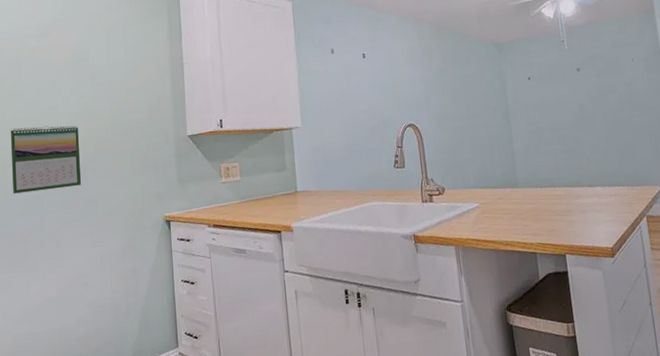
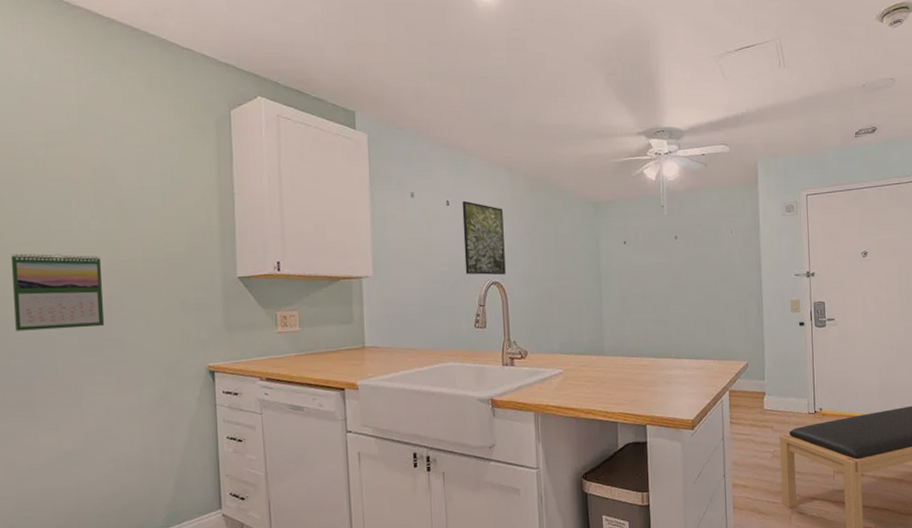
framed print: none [376,52,420,119] -> present [462,200,506,275]

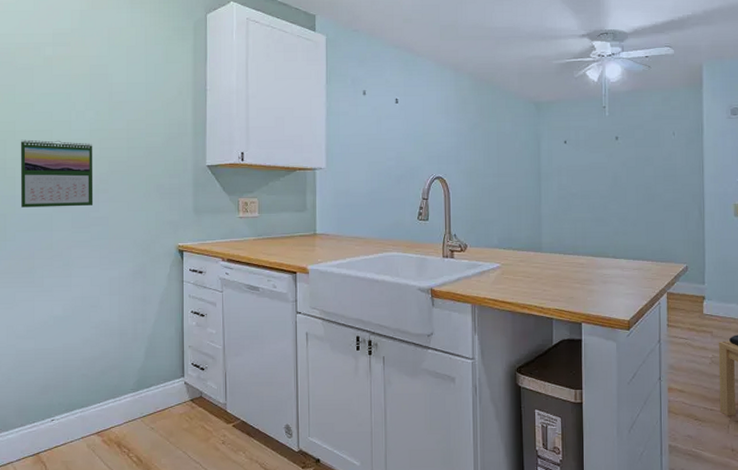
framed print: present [462,200,506,275] -> none [410,99,449,171]

